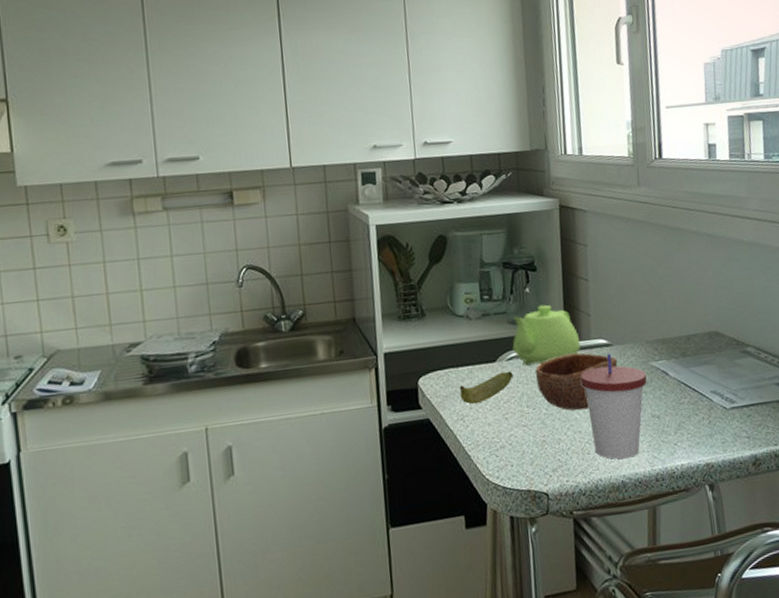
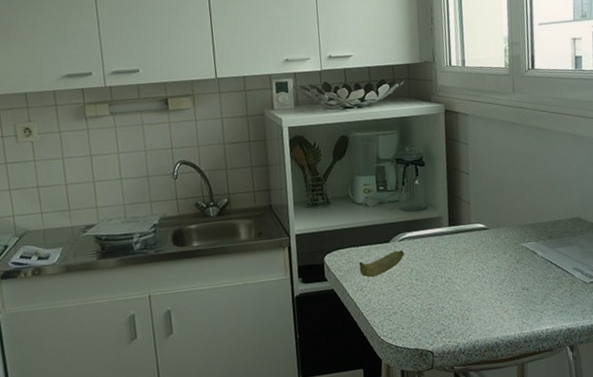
teapot: present [512,304,581,366] -> none [403,194,462,246]
bowl: present [535,352,618,411] -> none [423,235,494,283]
cup: present [580,353,647,459] -> none [461,235,518,324]

